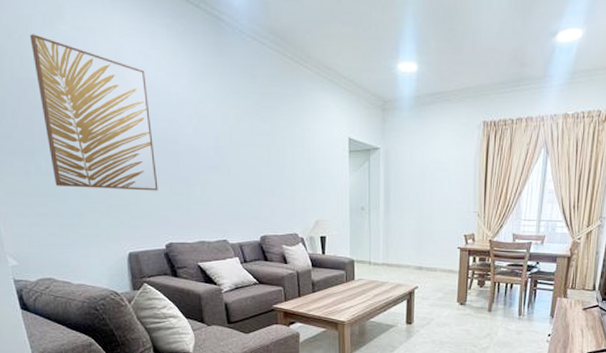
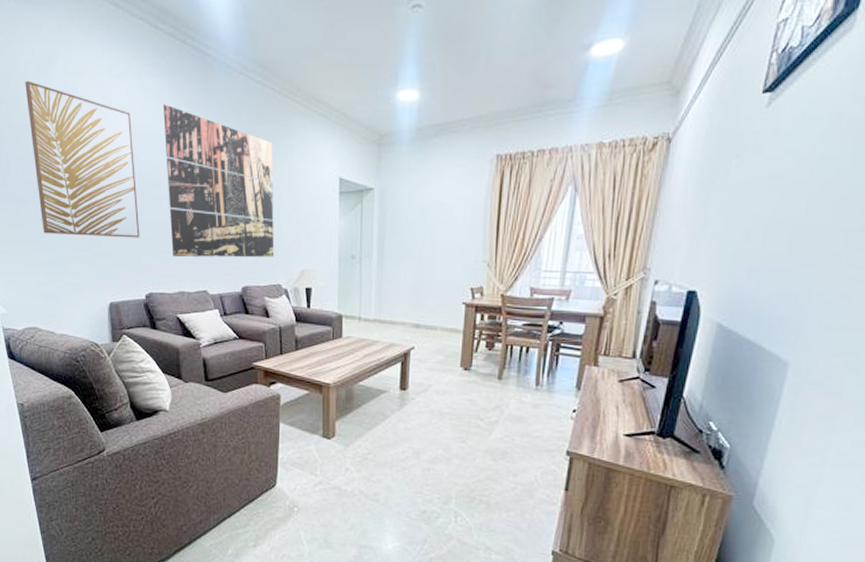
wall art: none [178,64,291,210] -> present [163,104,275,258]

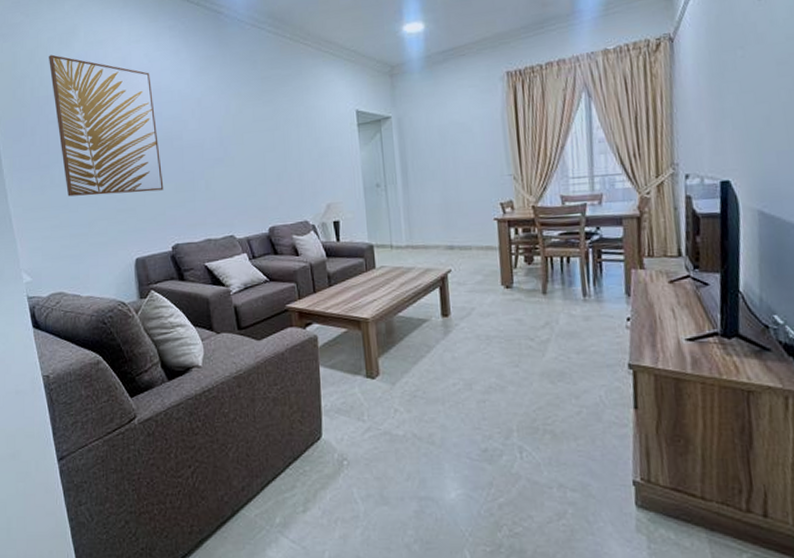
wall art: present [163,104,275,258] -> none [181,61,299,205]

